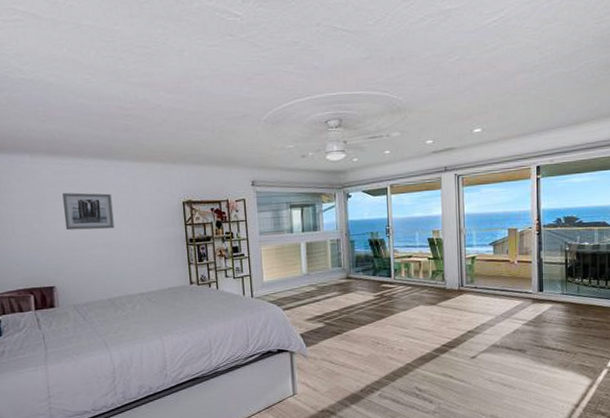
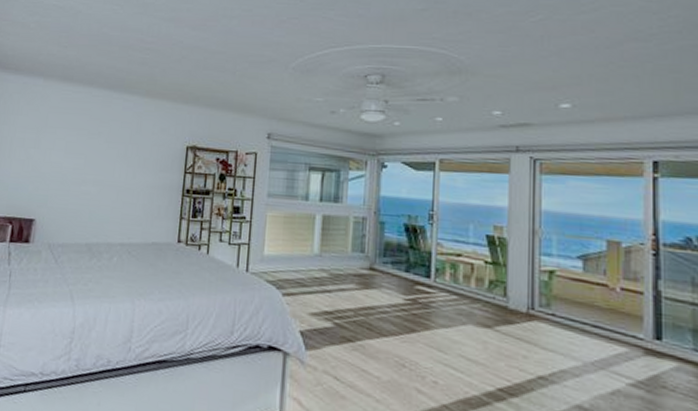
wall art: present [63,192,115,231] -> none [60,121,113,166]

